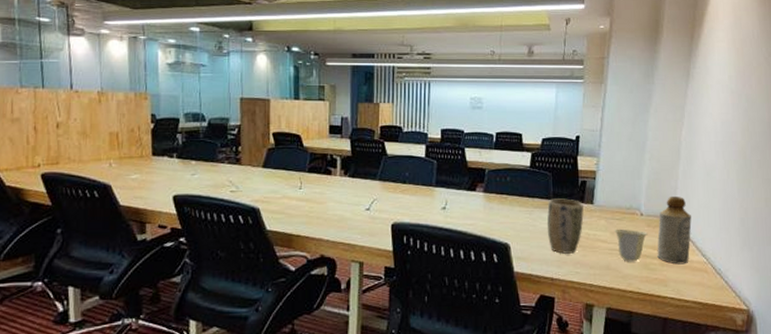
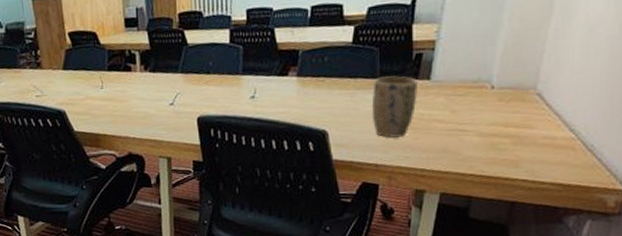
cup: present [614,228,648,262] -> none [455,105,499,143]
bottle: present [657,195,692,265] -> none [509,61,560,143]

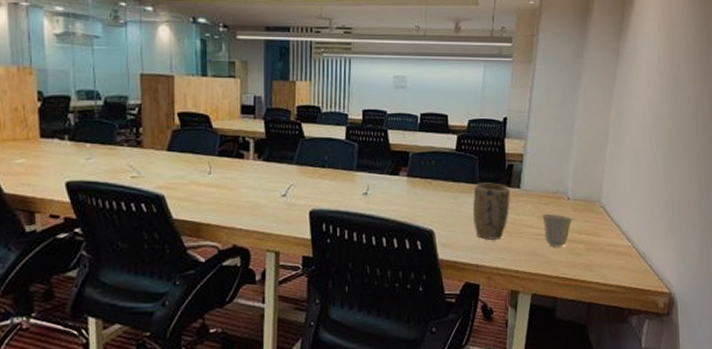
cup: none [455,105,499,143] -> present [541,213,574,247]

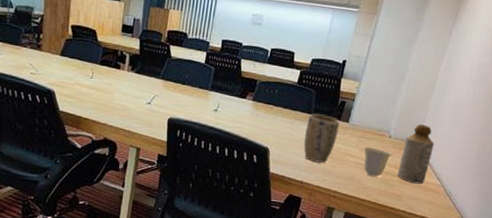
bottle: none [583,179,618,249] -> present [397,124,434,184]

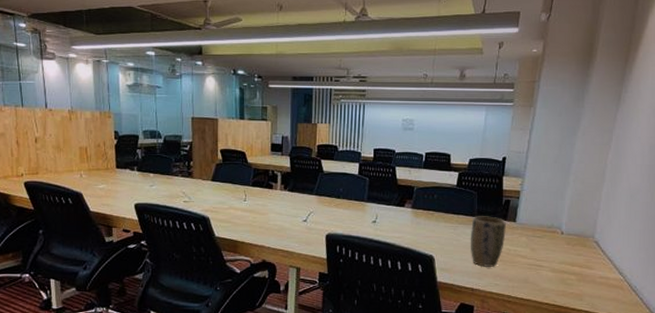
cup: present [363,146,393,177] -> none [535,245,567,277]
bottle: present [397,124,434,184] -> none [575,216,611,281]

